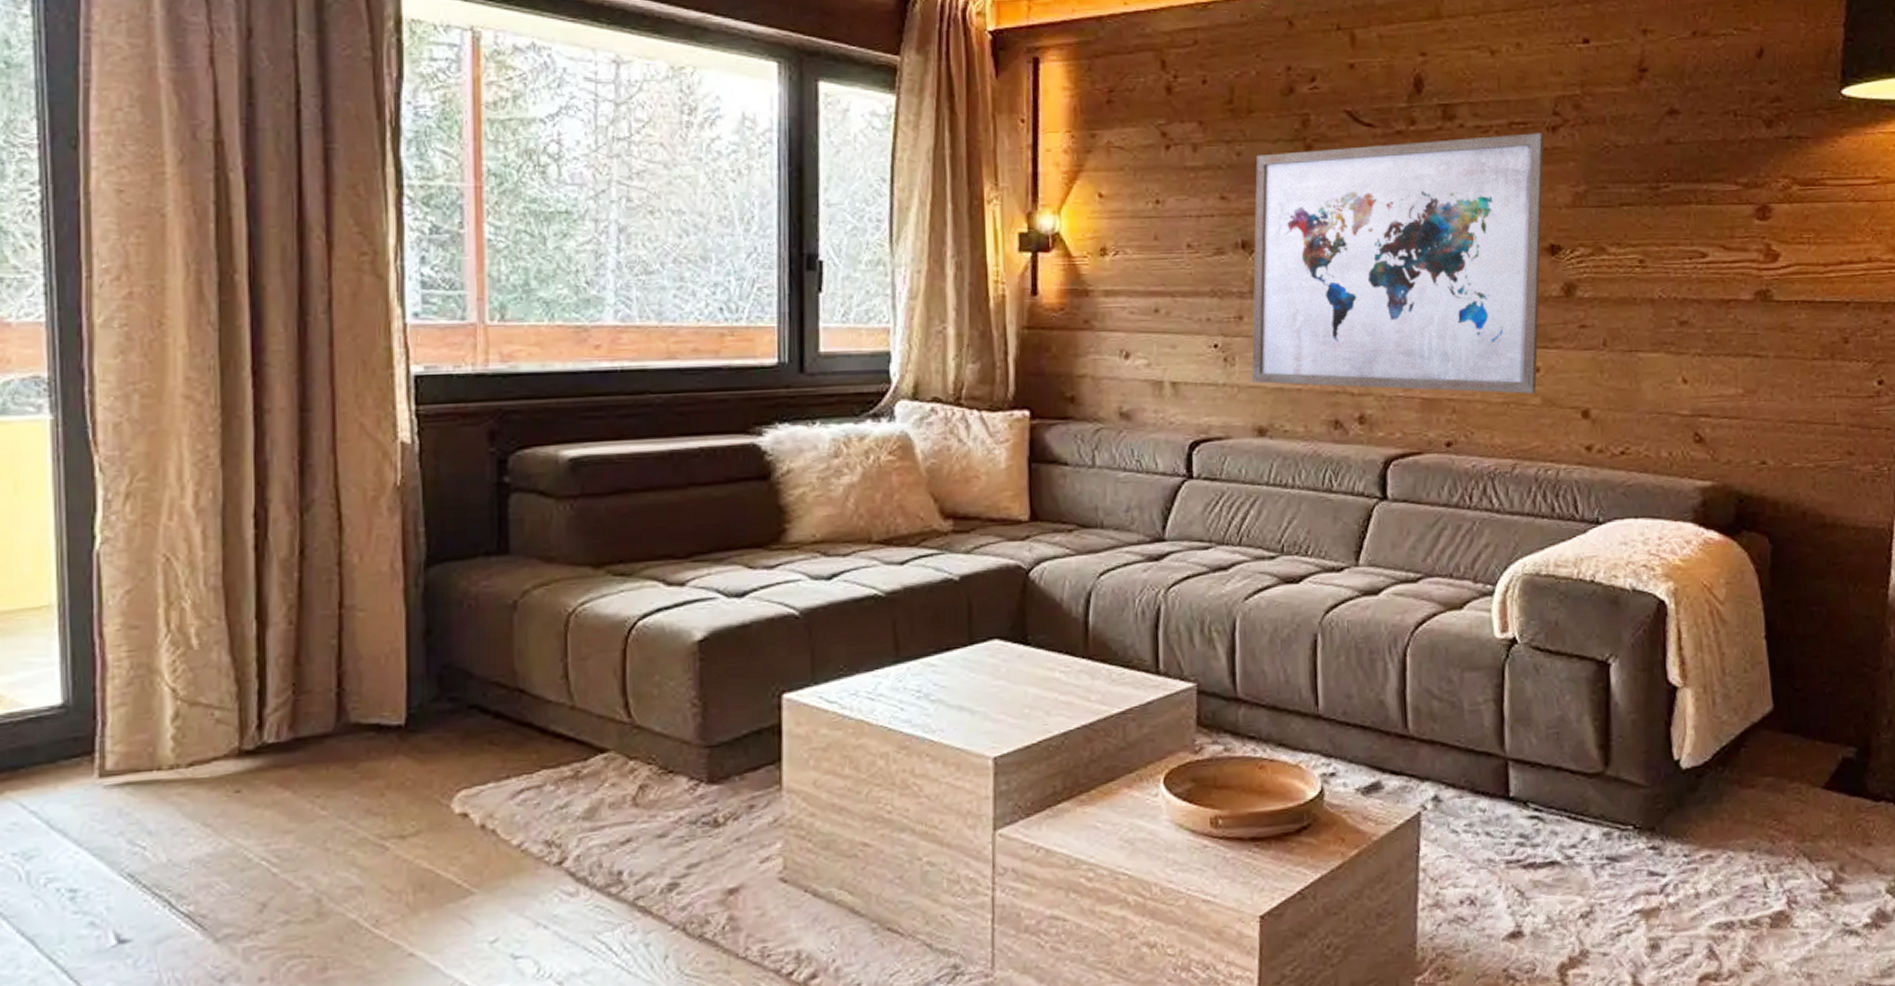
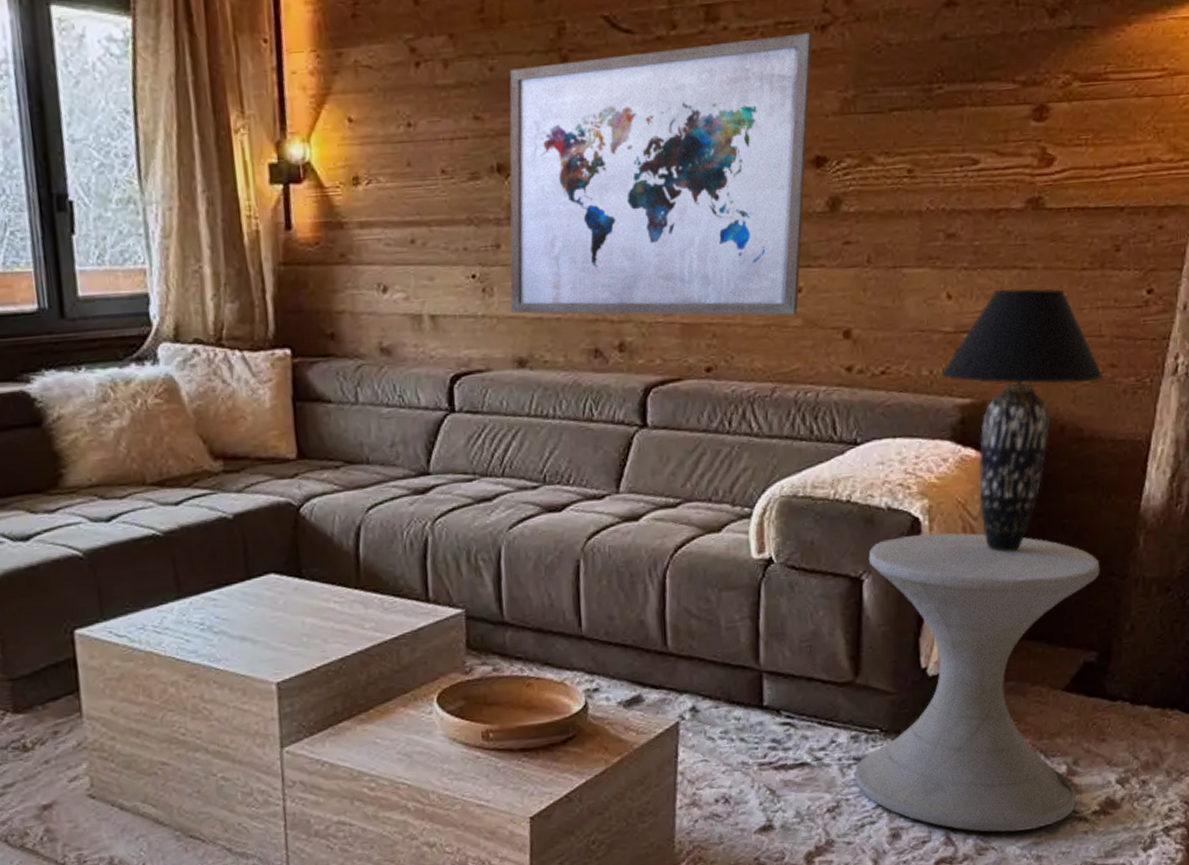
side table: none [1608,616,1853,946] -> present [855,533,1100,832]
table lamp: none [1679,375,1842,638] -> present [940,288,1104,552]

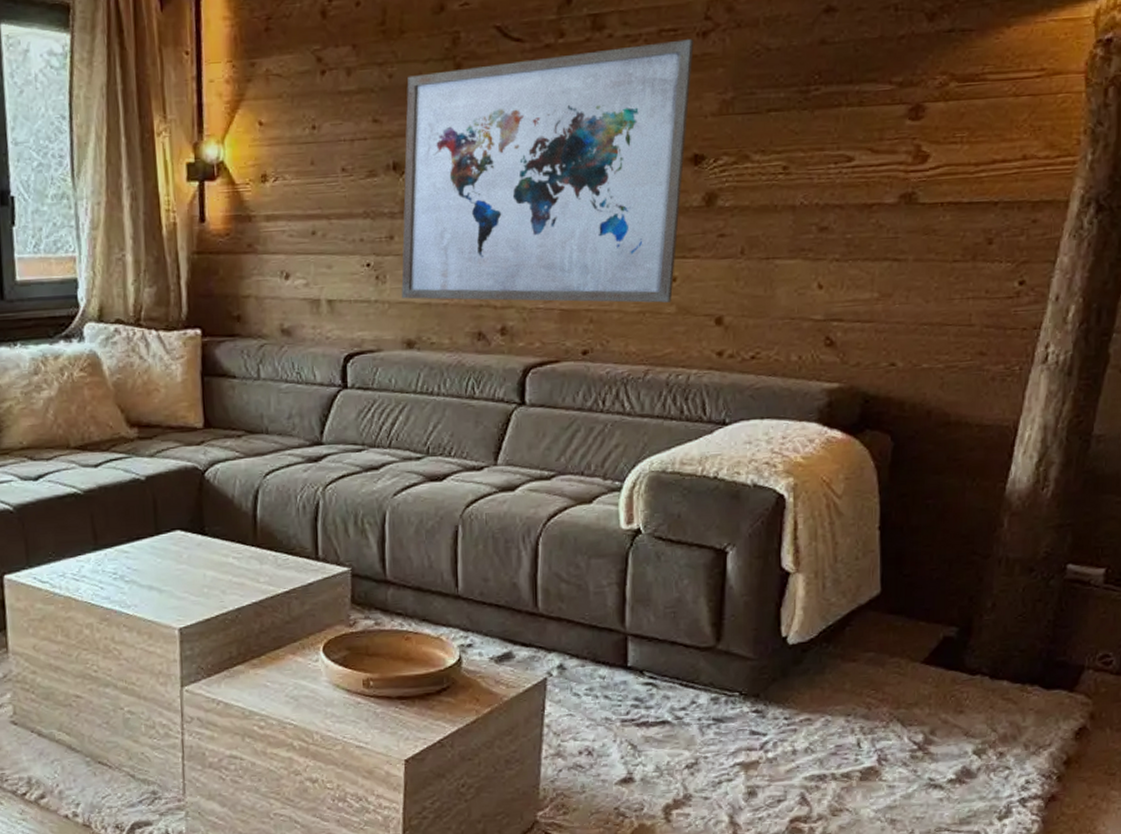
side table: present [855,533,1100,832] -> none [713,509,963,795]
table lamp: present [940,288,1104,552] -> none [809,279,973,529]

